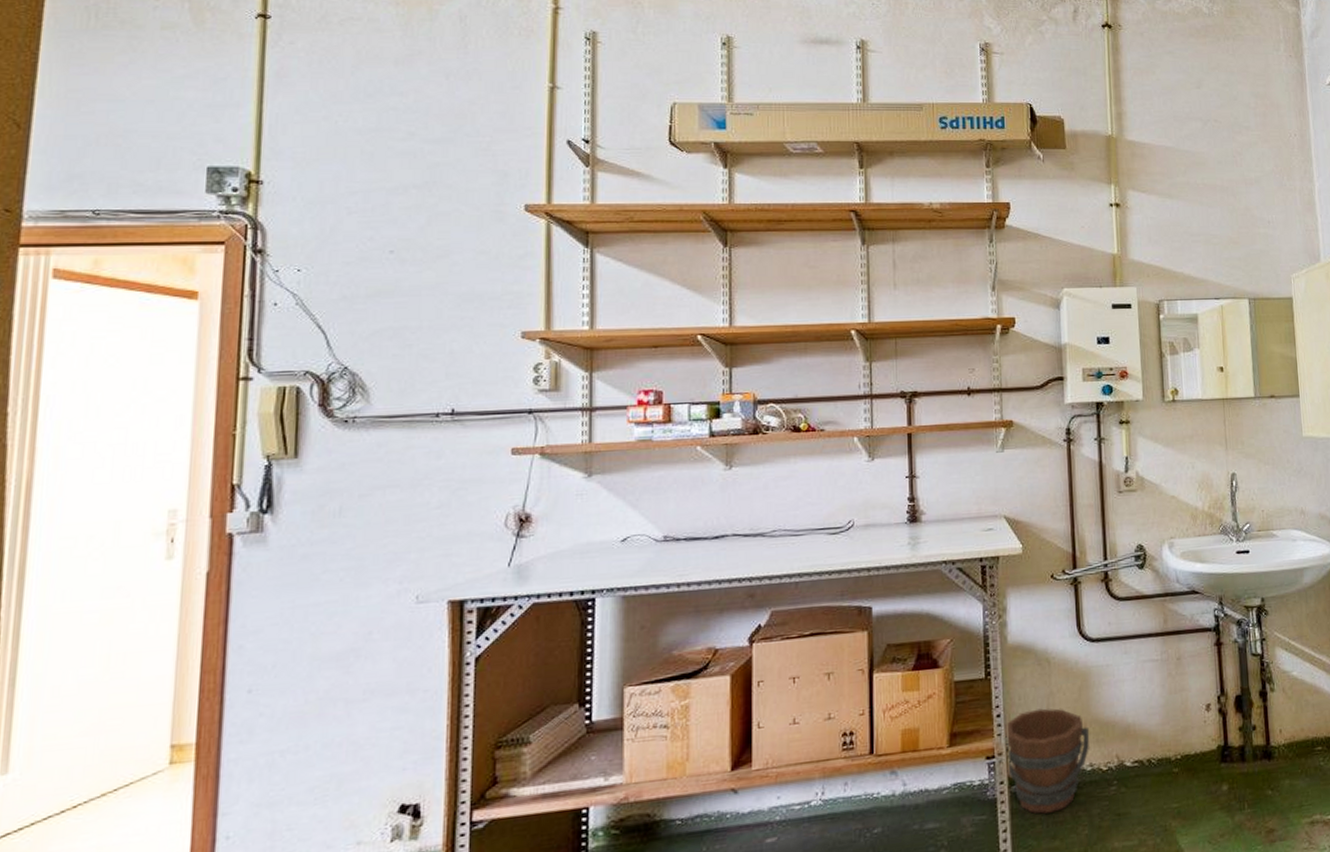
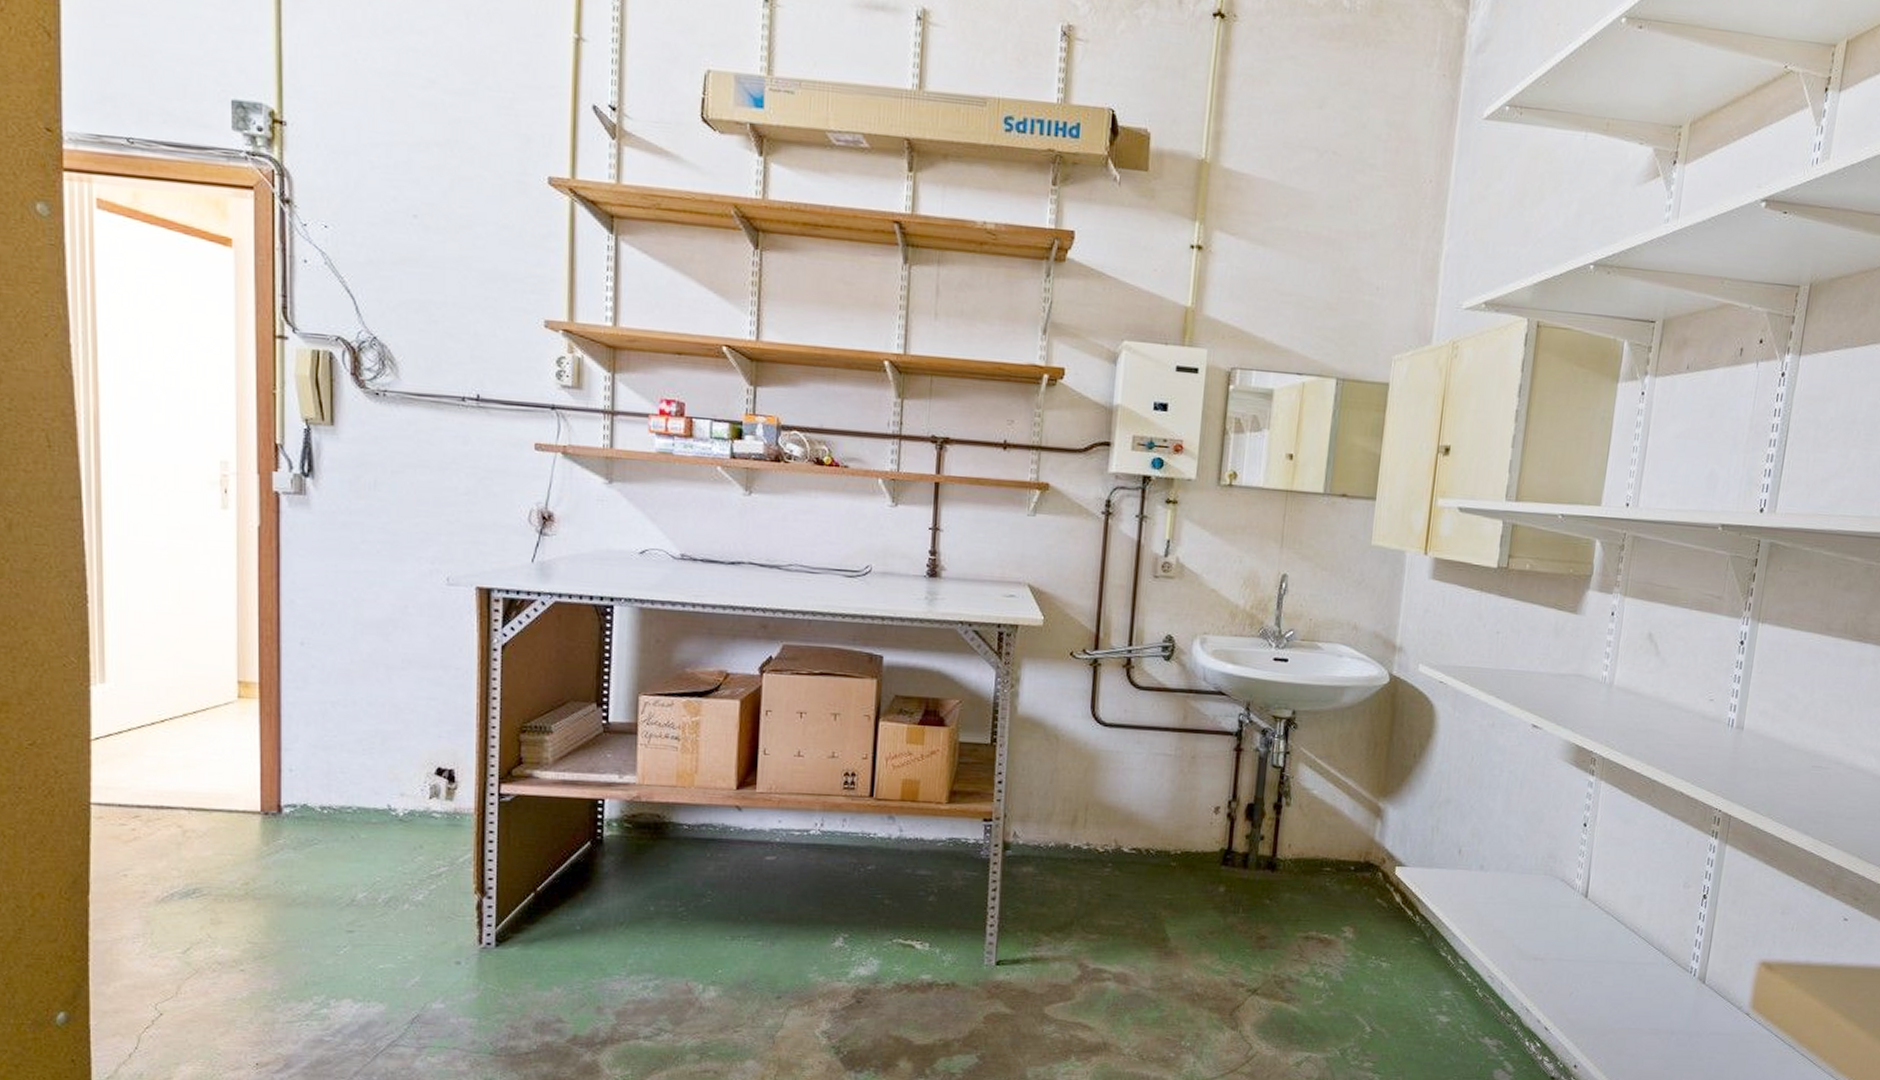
bucket: present [1005,708,1090,814] -> none [1002,782,1091,882]

